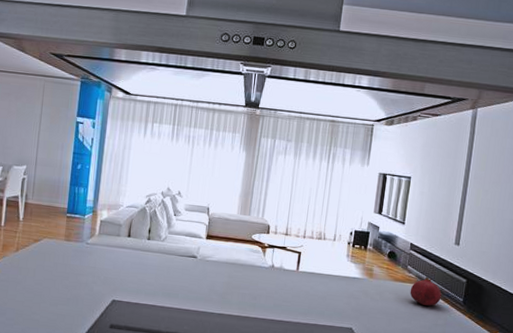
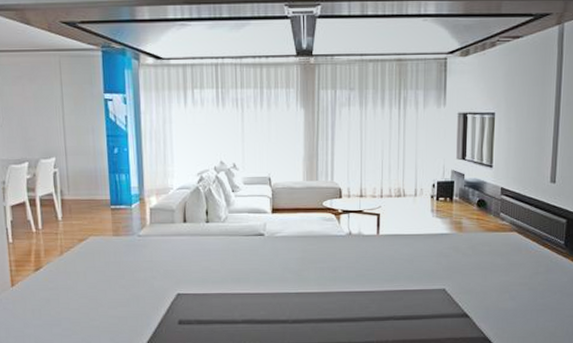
fruit: present [410,276,442,306] -> none [505,222,540,254]

